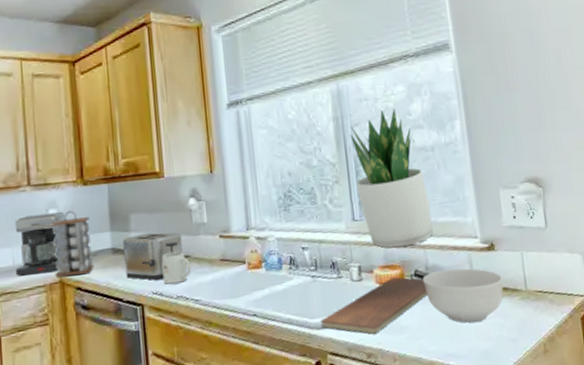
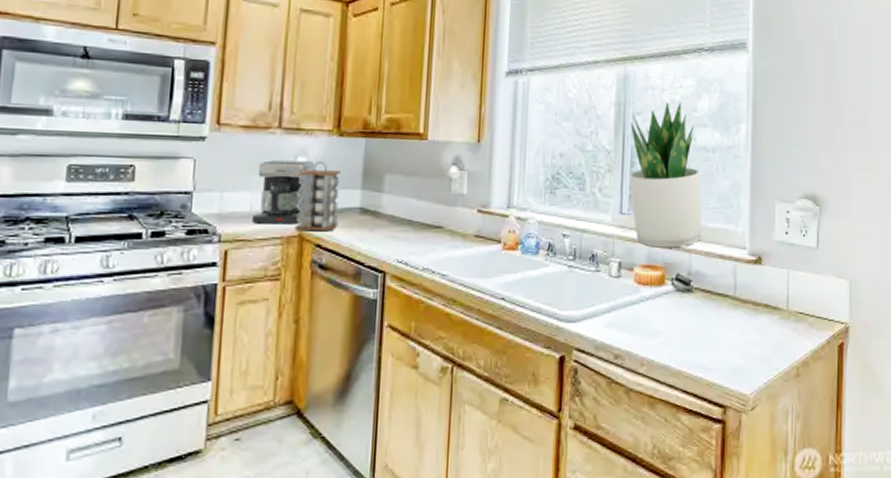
toaster: present [122,232,184,281] -> none [370,196,438,249]
mug: present [161,251,191,284] -> none [410,220,442,254]
chopping board: present [320,277,427,334] -> none [570,278,686,334]
bowl: present [423,268,504,323] -> none [683,277,766,336]

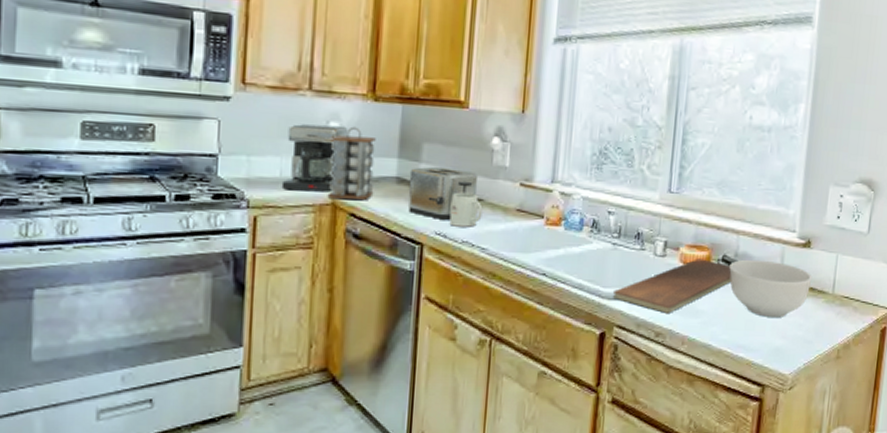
toaster: none [370,196,438,249] -> present [407,166,479,221]
mug: none [410,220,442,254] -> present [449,192,483,227]
chopping board: none [570,278,686,334] -> present [612,258,732,313]
planter: present [629,102,702,248] -> none [680,78,754,229]
bowl: none [683,277,766,336] -> present [729,259,813,317]

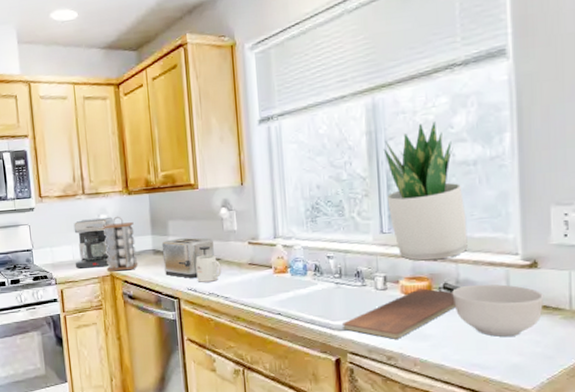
planter: none [680,78,754,229] -> present [383,121,468,261]

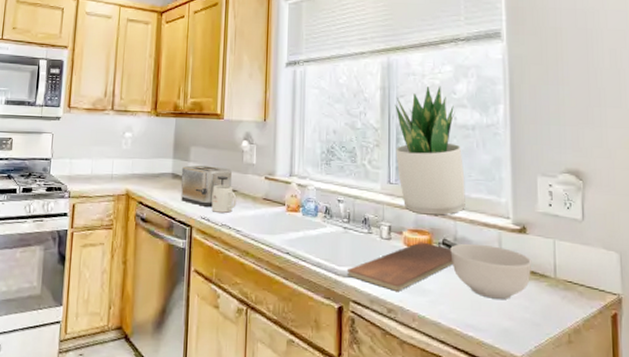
coffee maker: present [73,216,114,269] -> none [92,134,138,185]
spice rack: present [102,216,139,272] -> none [123,135,157,192]

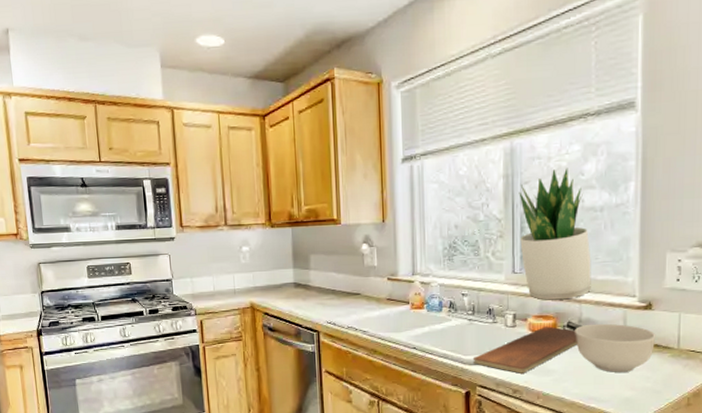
toaster: present [180,164,233,208] -> none [303,271,355,313]
mug: present [211,184,237,213] -> none [335,289,361,316]

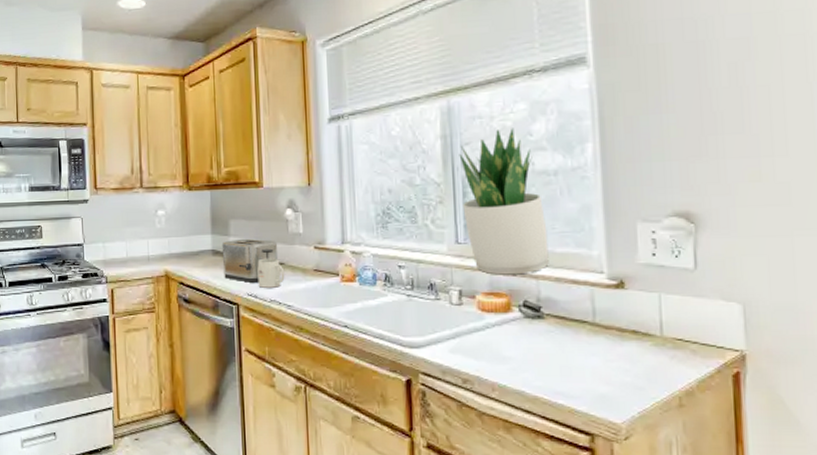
toaster: none [303,271,355,313] -> present [221,238,279,284]
mug: none [335,289,361,316] -> present [257,258,285,288]
chopping board: present [472,326,577,374] -> none [413,305,537,360]
bowl: present [575,323,656,372] -> none [533,303,633,363]

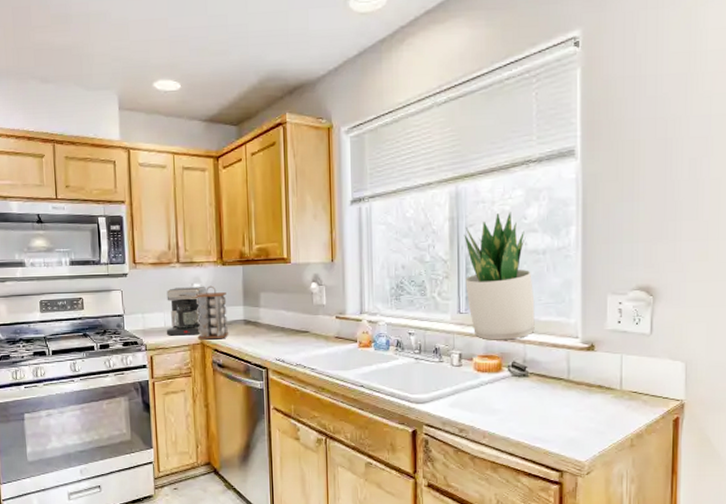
coffee maker: none [128,212,172,267] -> present [166,286,207,336]
spice rack: none [159,212,196,272] -> present [195,285,229,340]
toaster: present [221,238,279,284] -> none [252,309,304,350]
mug: present [257,258,285,288] -> none [285,327,309,353]

